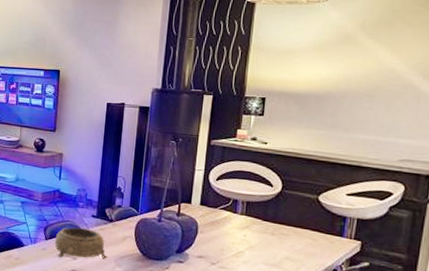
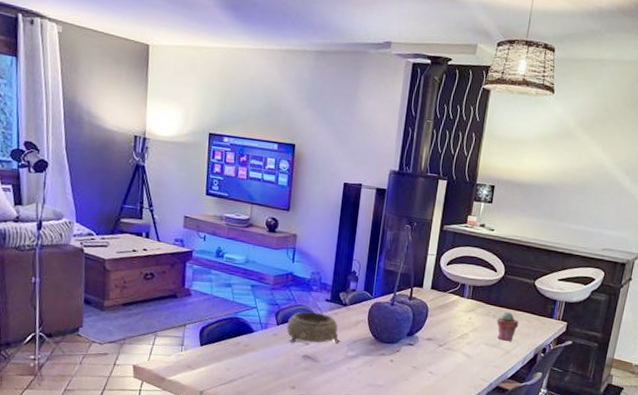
potted succulent: none [275,229,303,261] -> present [496,311,519,342]

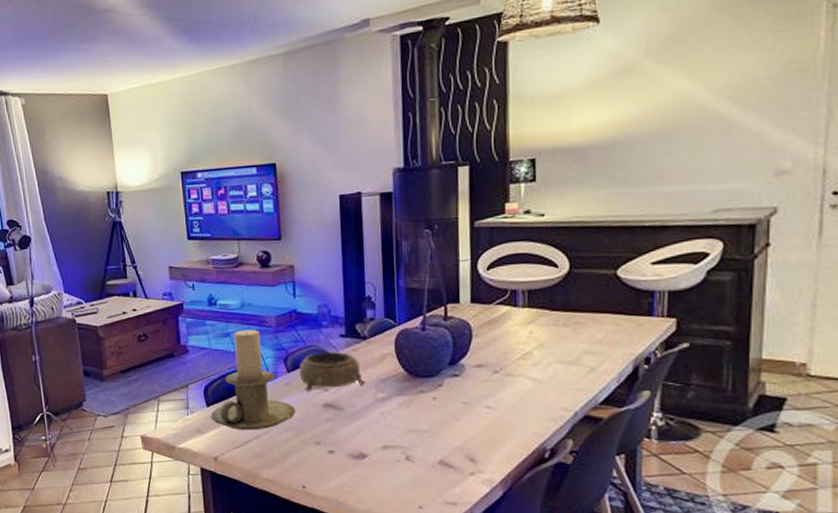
candle holder: none [202,283,279,371] -> present [210,329,296,431]
potted succulent: present [496,311,519,342] -> none [569,316,603,355]

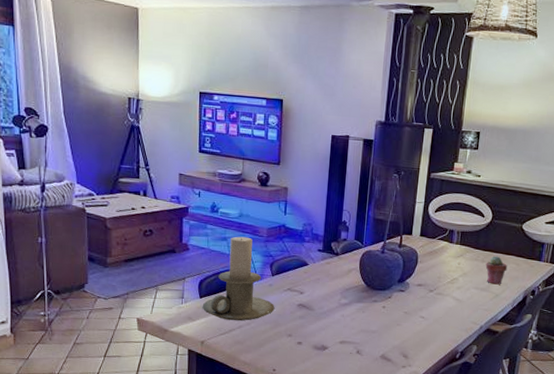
decorative bowl: present [299,352,364,391] -> none [281,262,333,293]
potted succulent: none [569,316,603,355] -> present [485,256,508,285]

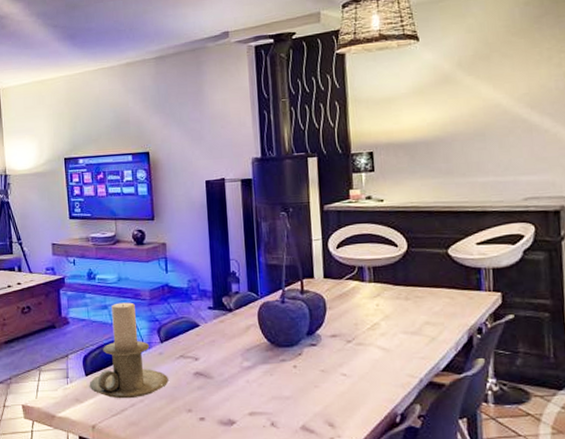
potted succulent: present [485,256,508,285] -> none [411,290,440,326]

